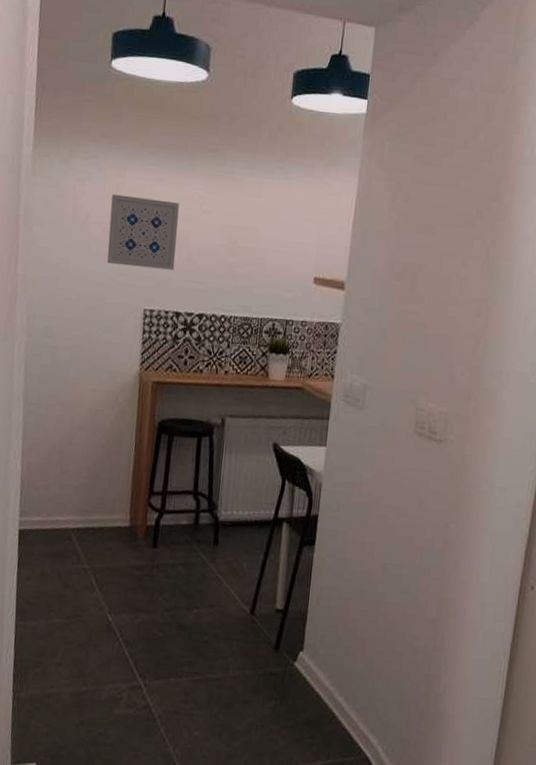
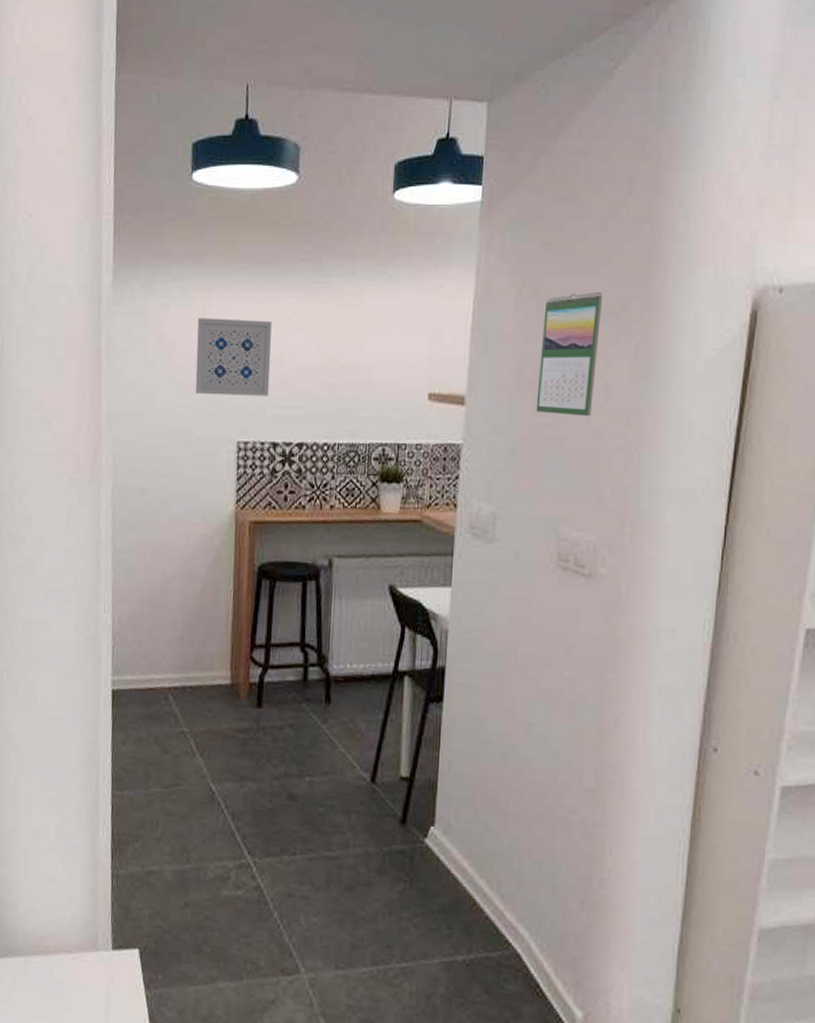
calendar: none [403,200,463,307] -> present [536,291,603,417]

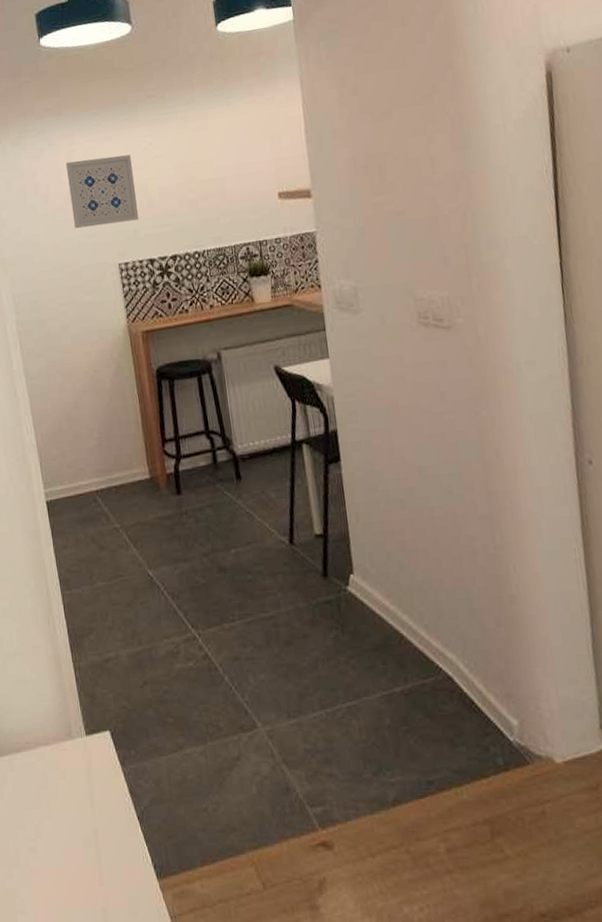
calendar: present [536,291,603,417] -> none [365,79,424,193]

